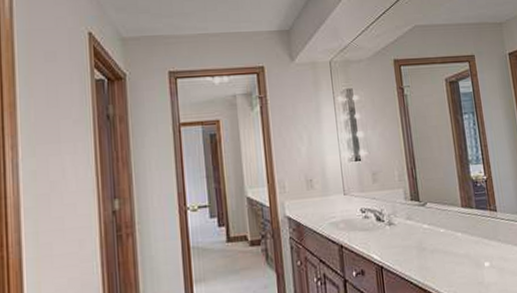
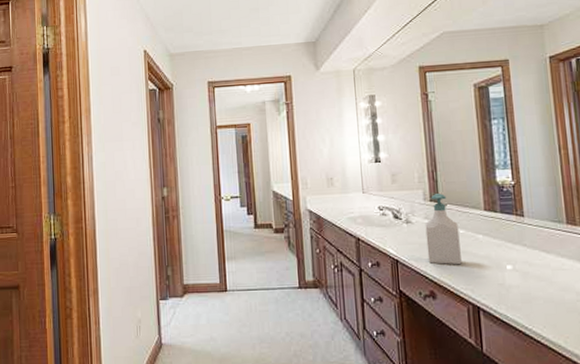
soap bottle: none [407,191,444,267] -> present [425,193,462,265]

